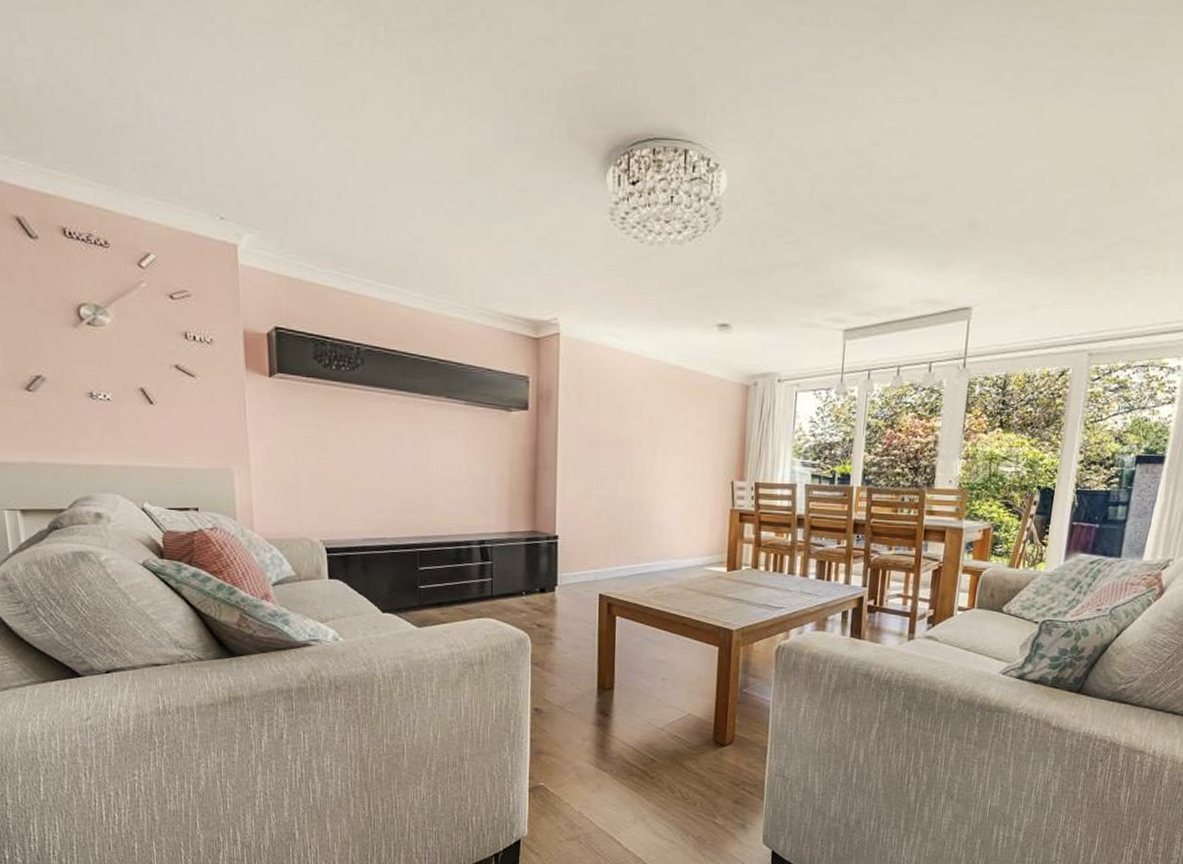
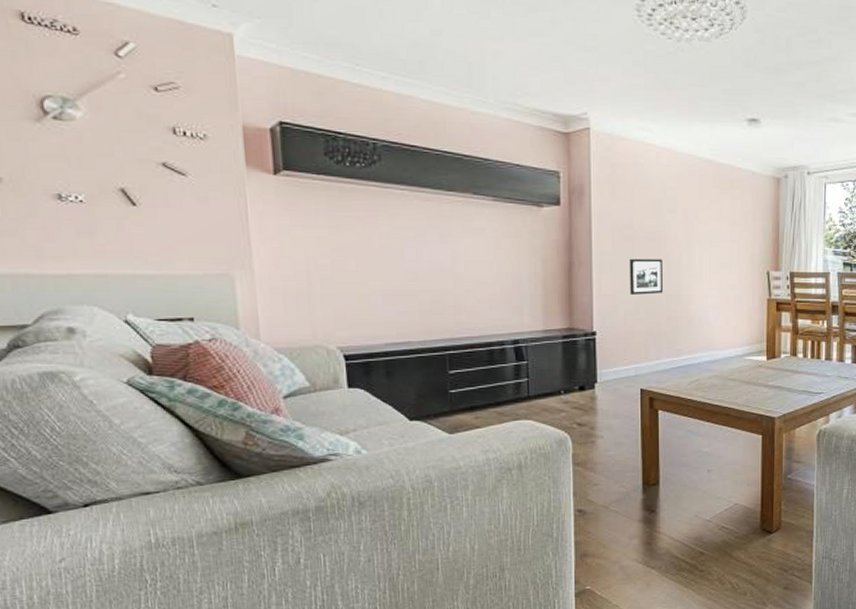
picture frame: none [593,464,626,501] -> present [630,258,662,295]

